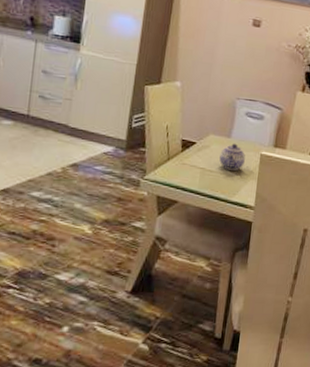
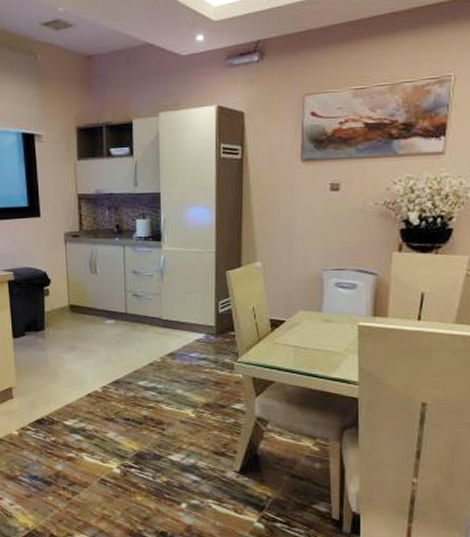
teapot: present [219,143,245,171] -> none [312,317,341,345]

